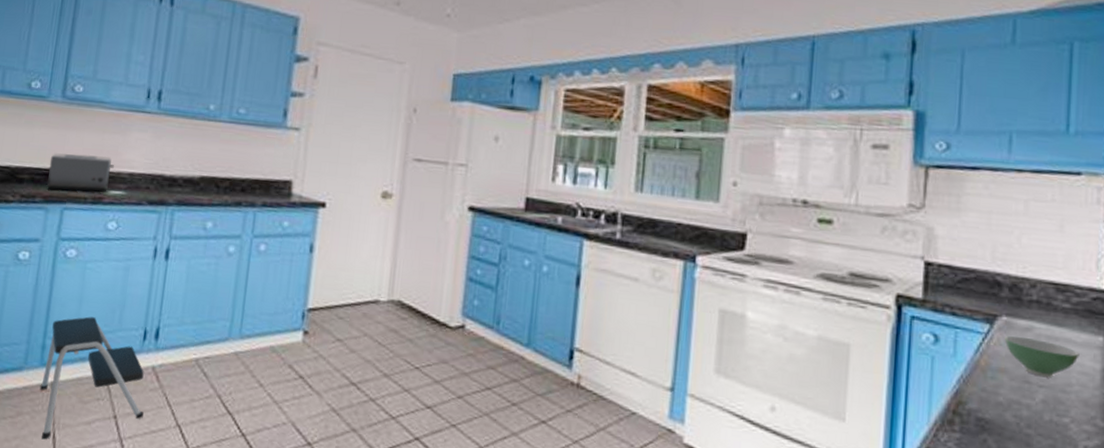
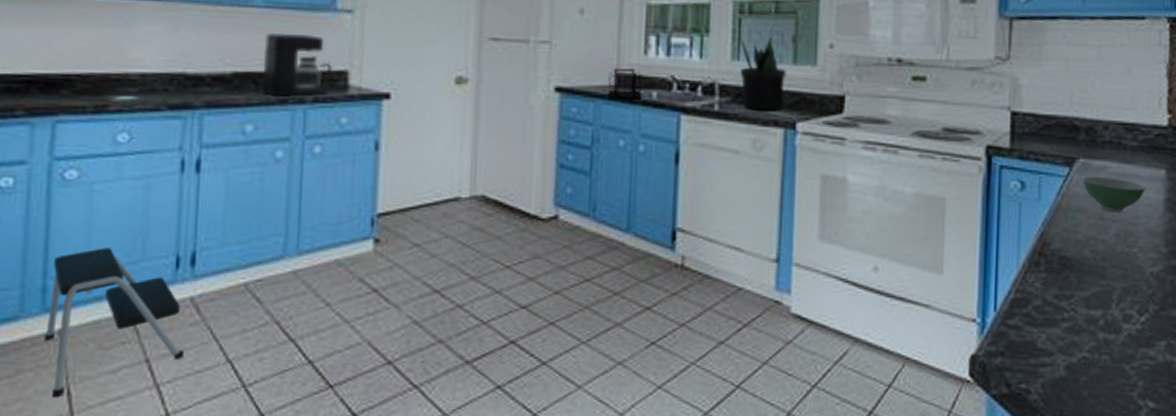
toaster: present [46,152,114,192] -> none [29,53,119,101]
coffee maker: none [222,144,280,202] -> present [263,32,333,98]
dish rack: none [517,192,549,223] -> present [608,68,642,100]
planter: none [643,170,689,243] -> present [740,37,786,112]

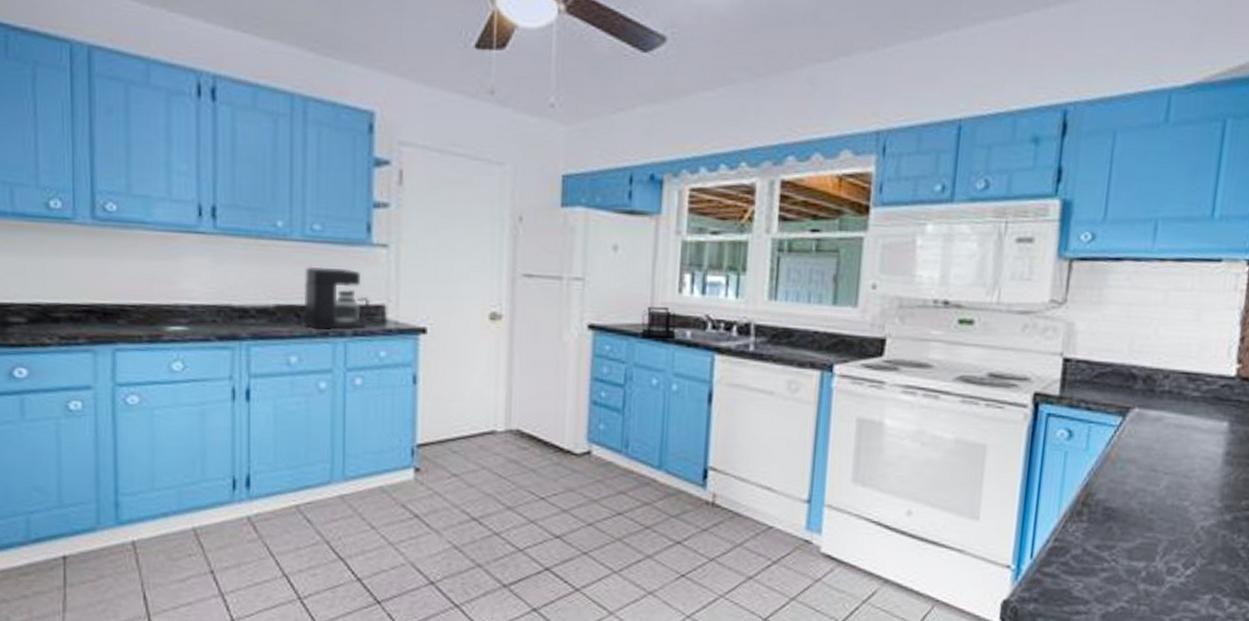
step stool: present [43,248,184,398] -> none [119,468,244,601]
planter: present [740,37,786,112] -> none [777,276,826,353]
bowl: present [1082,176,1146,213] -> none [1135,426,1204,465]

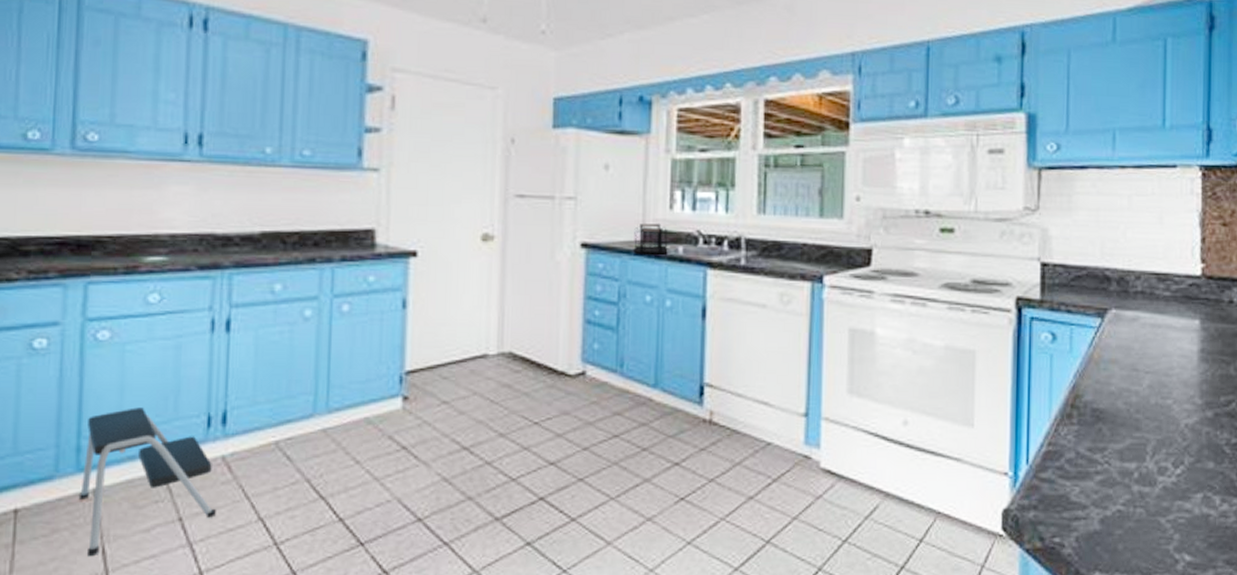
step stool: none [119,468,244,601] -> present [78,407,216,557]
coffee maker: present [303,266,371,331] -> none [291,192,360,257]

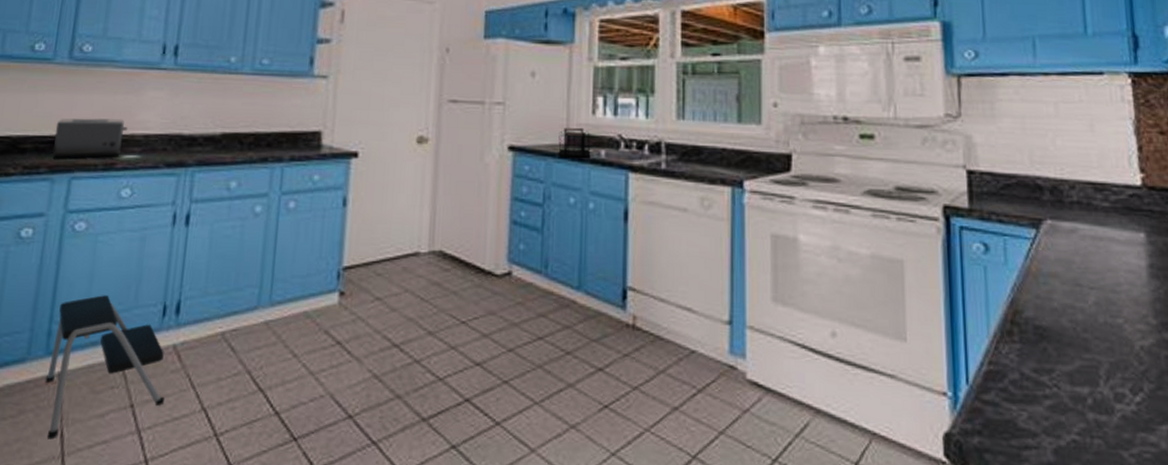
toaster: none [61,215,149,262] -> present [52,117,127,159]

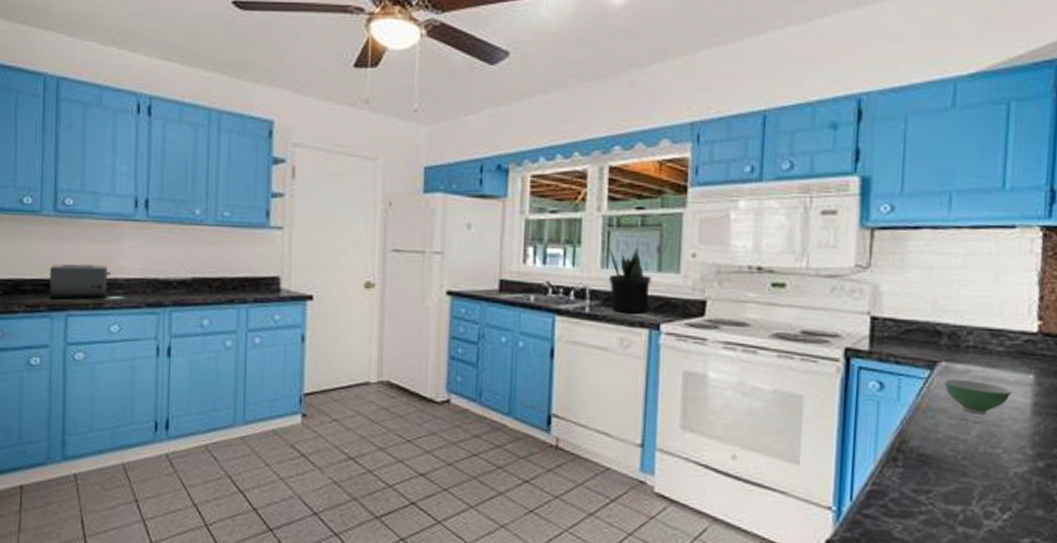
step stool: present [45,295,164,439] -> none [64,413,162,525]
dish rack: present [558,127,591,159] -> none [492,275,522,303]
planter: none [685,97,731,170] -> present [609,247,651,314]
bowl: none [1051,239,1124,279] -> present [943,379,1012,415]

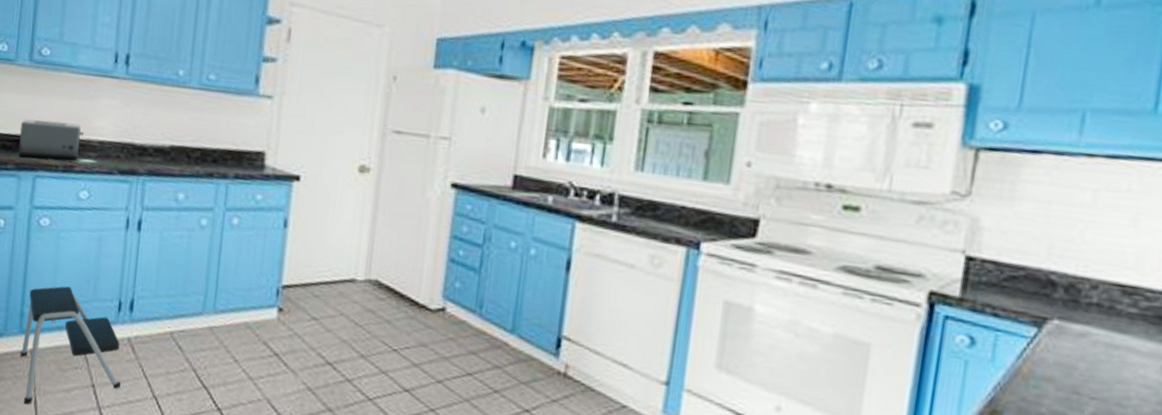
step stool: none [64,413,162,525] -> present [20,286,121,405]
planter: present [609,247,651,314] -> none [642,147,695,228]
bowl: present [943,379,1012,415] -> none [1053,341,1143,390]

